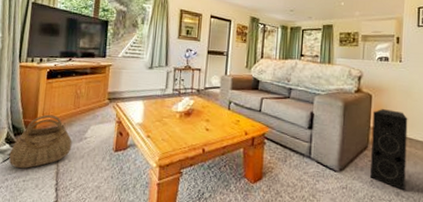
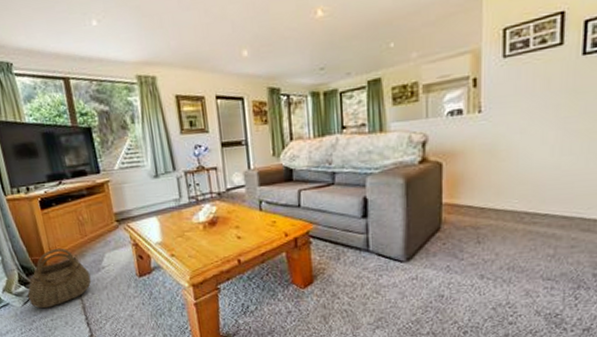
speaker: present [370,109,408,191] -> none [444,177,493,272]

